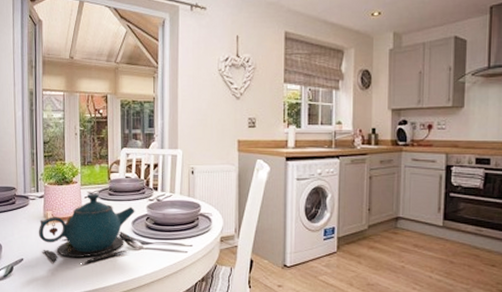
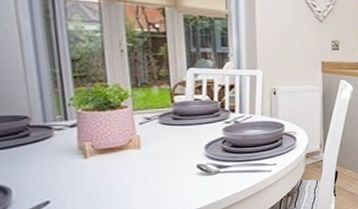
teapot: present [38,193,138,263] -> none [71,118,213,199]

